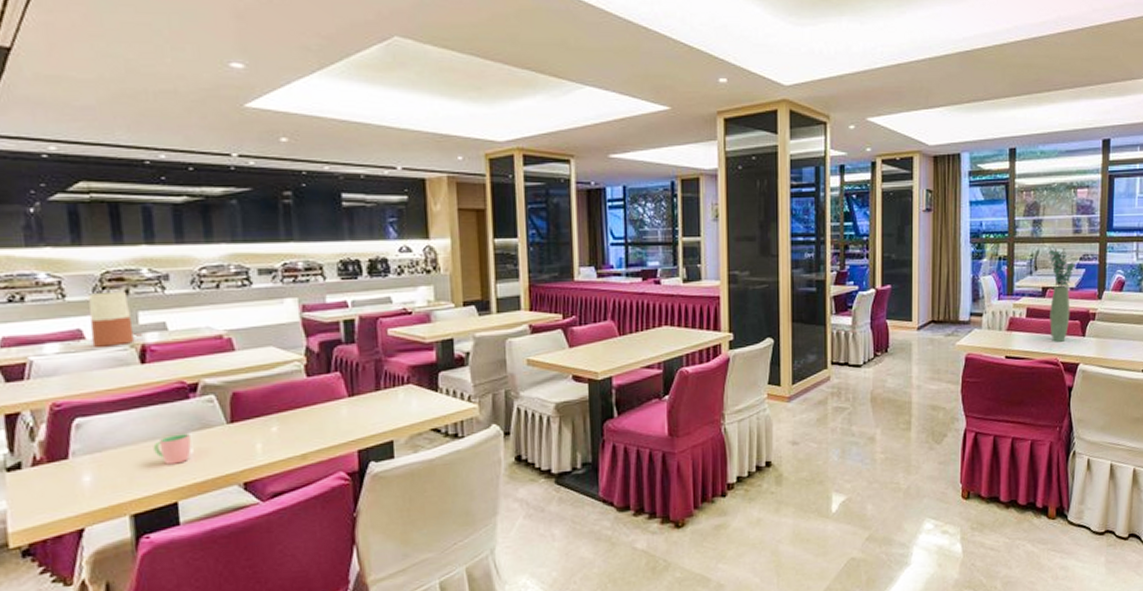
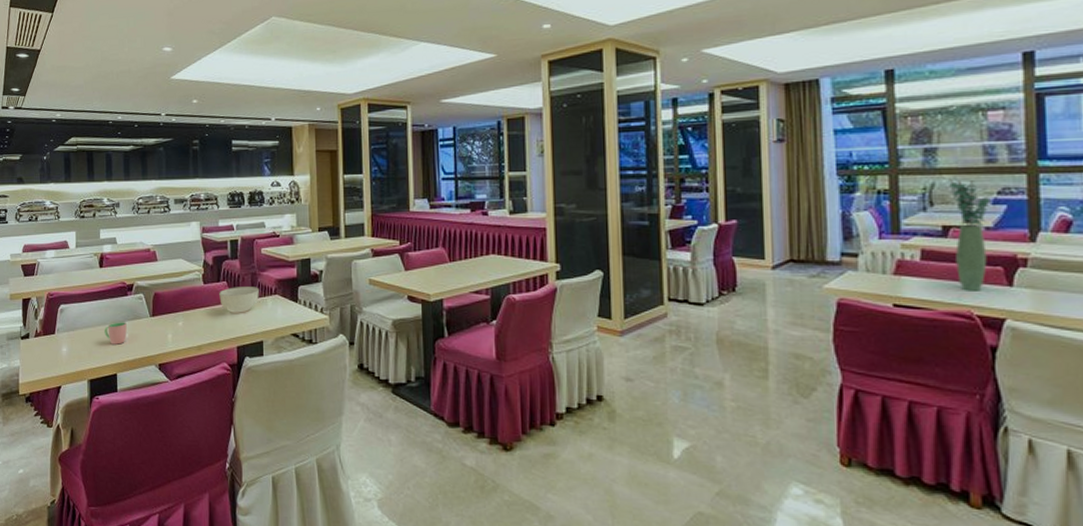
vase: present [88,290,135,347] -> none [72,214,97,254]
bowl: none [330,375,387,412] -> present [219,285,260,314]

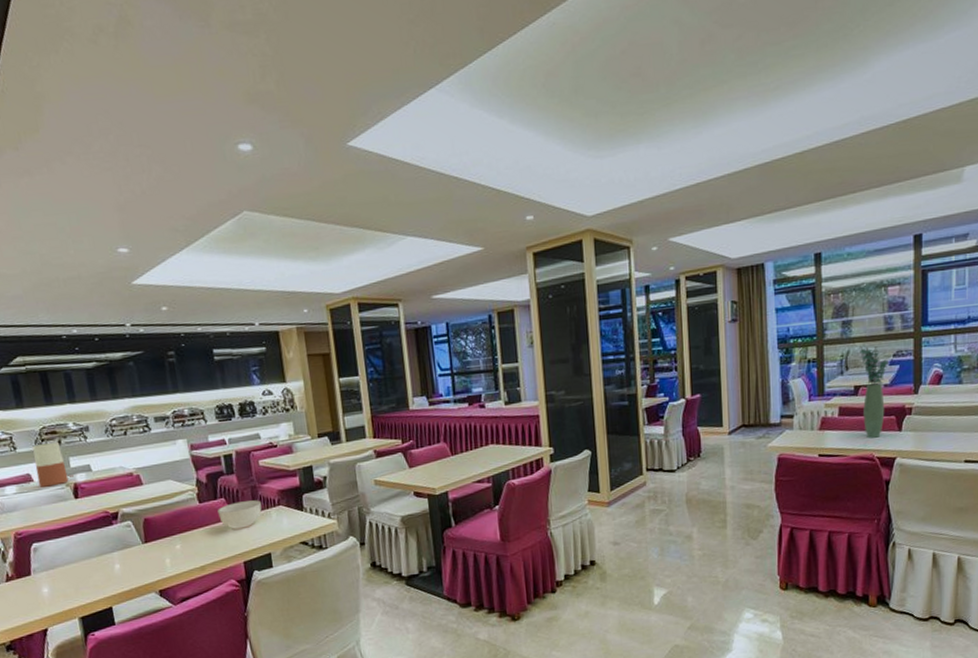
vase: none [72,214,97,254] -> present [32,441,69,487]
cup: present [104,322,127,345] -> none [90,552,118,578]

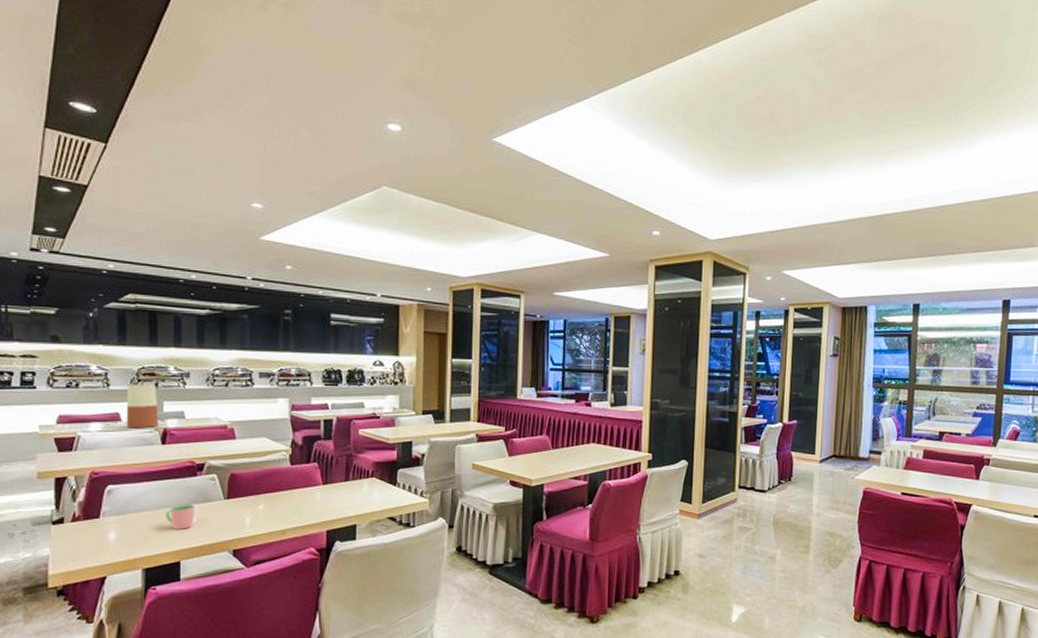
cup: none [90,552,118,578] -> present [165,505,195,530]
bowl: present [218,499,262,530] -> none [309,467,355,497]
vase: present [860,345,889,438] -> none [945,394,972,483]

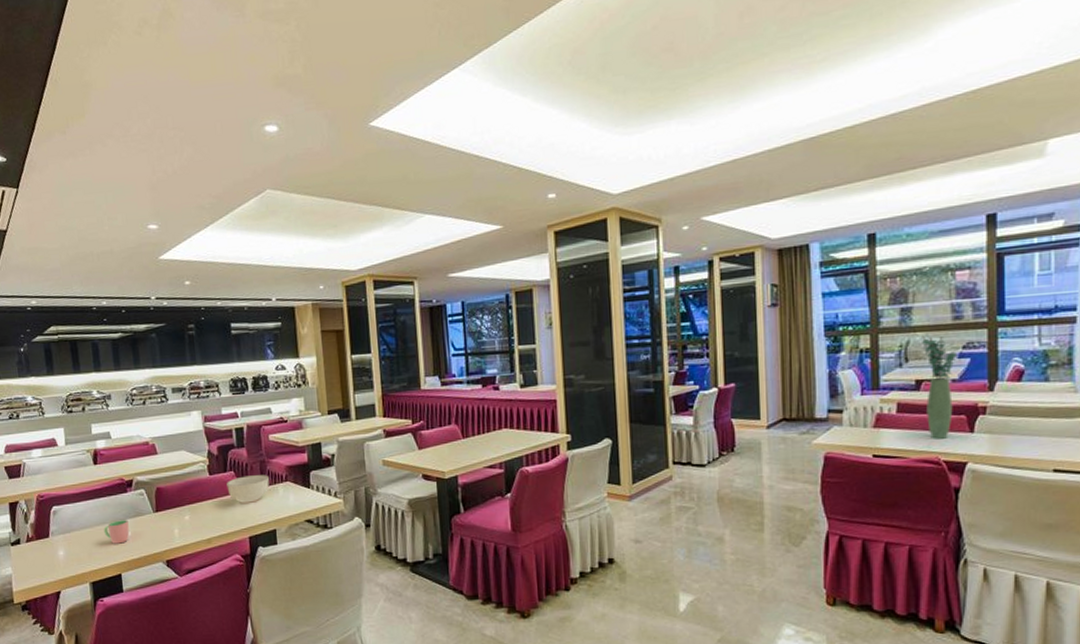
vase: present [126,383,159,429] -> none [59,408,90,452]
bowl: none [309,467,355,497] -> present [227,474,270,504]
vase: none [945,394,972,483] -> present [922,335,957,439]

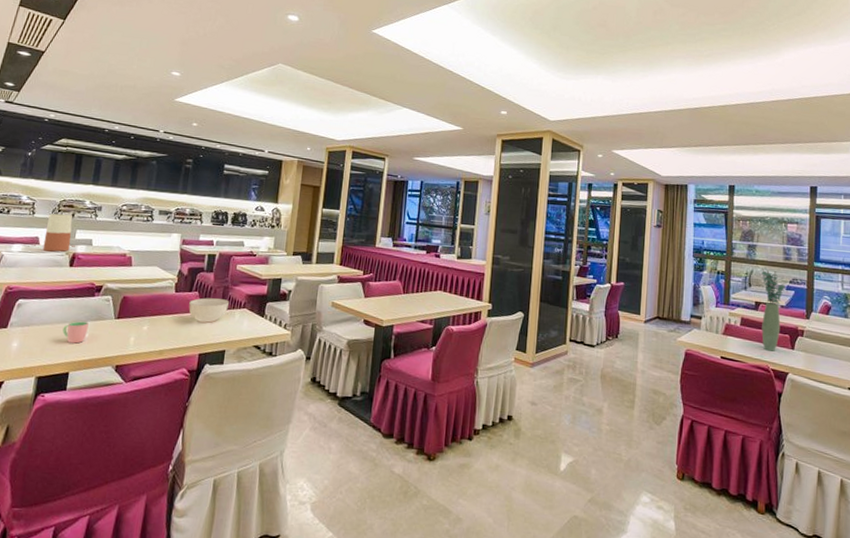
vase: none [59,408,90,452] -> present [42,213,73,252]

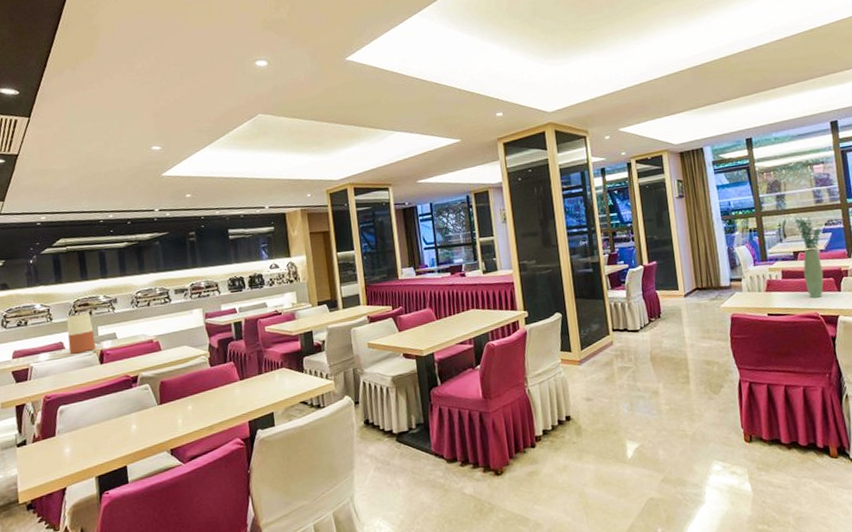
cup: present [62,321,89,344] -> none [109,414,135,438]
bowl: present [188,297,230,324] -> none [227,363,267,392]

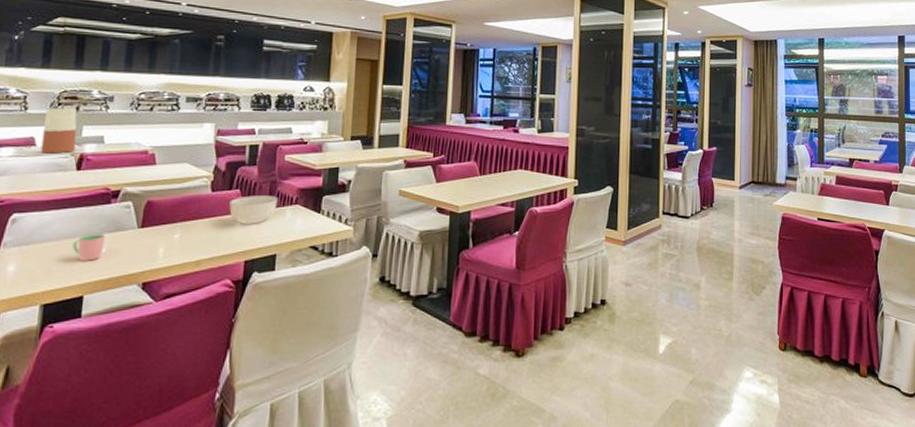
cup: none [109,414,135,438] -> present [72,234,105,261]
bowl: none [227,363,267,392] -> present [229,194,279,226]
vase: present [794,216,824,298] -> none [854,123,878,209]

